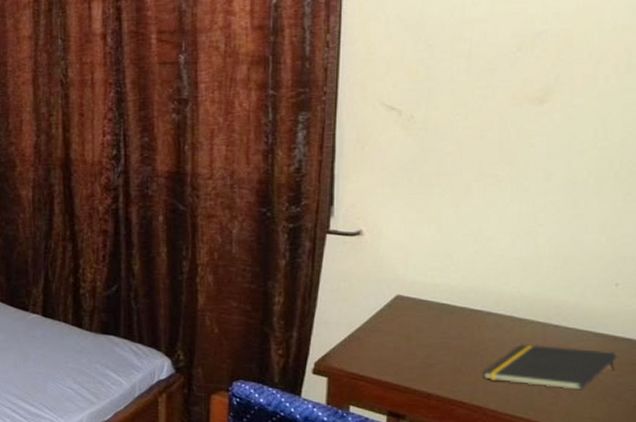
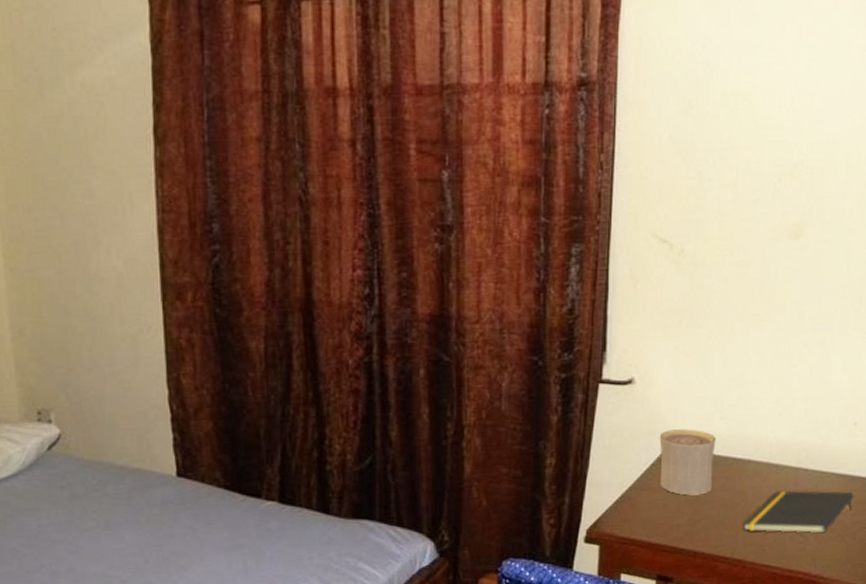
cup: none [389,279,451,341] -> present [659,429,716,496]

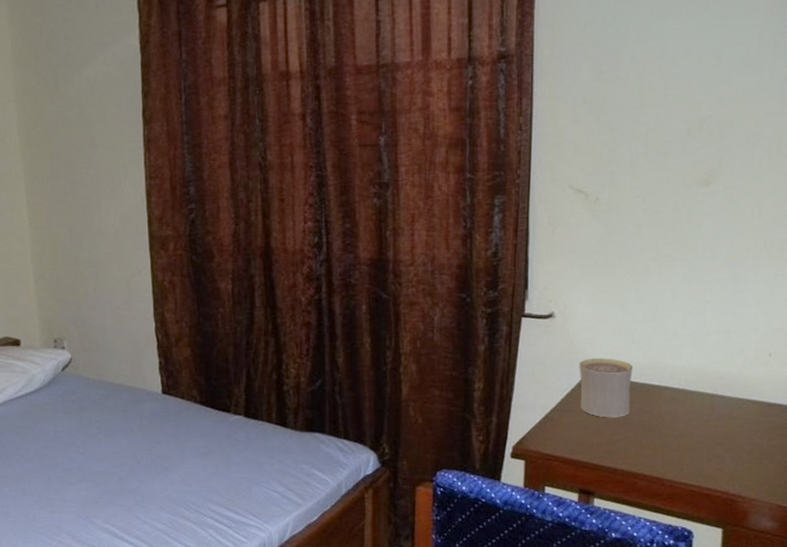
notepad: present [743,490,855,534] -> none [661,415,771,456]

